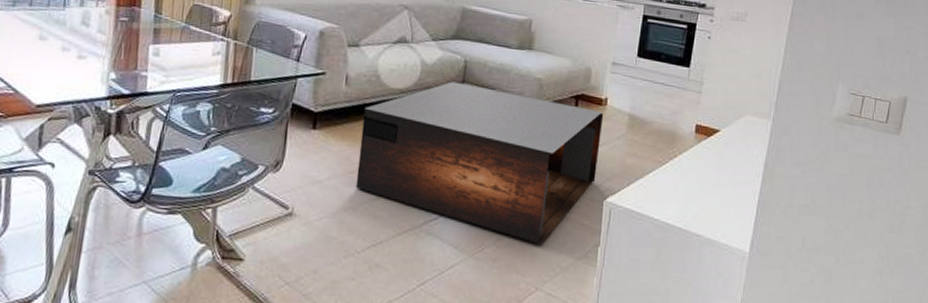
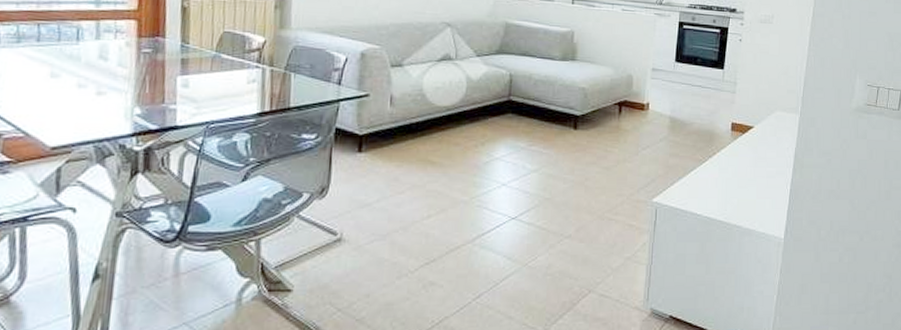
coffee table: present [355,81,604,244] -> none [405,96,646,248]

